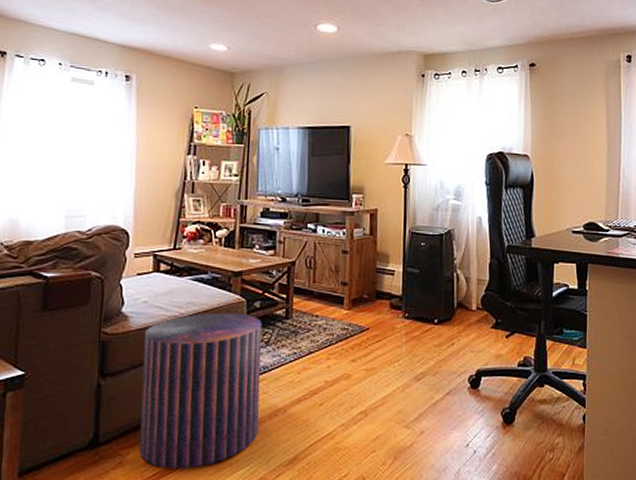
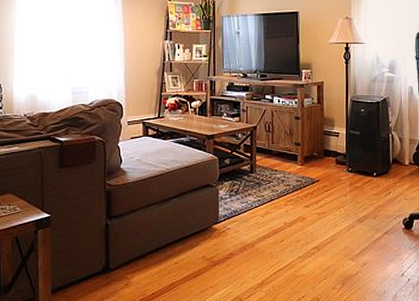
pouf: present [139,312,263,469] -> none [139,168,233,289]

